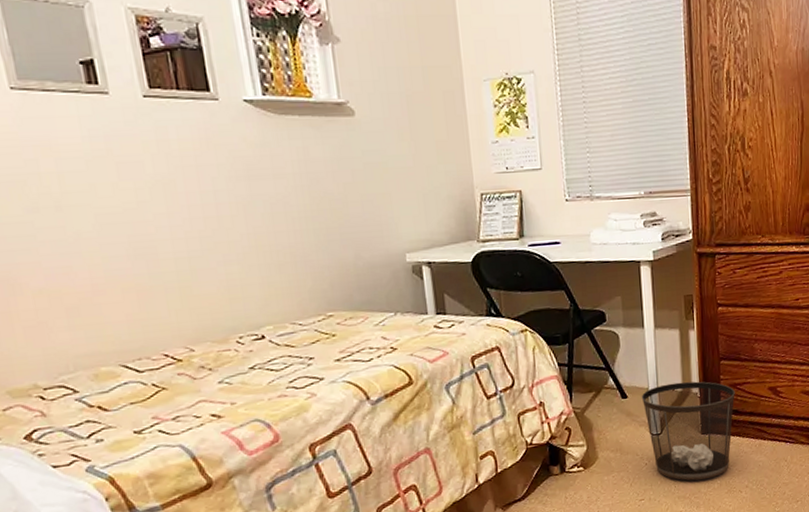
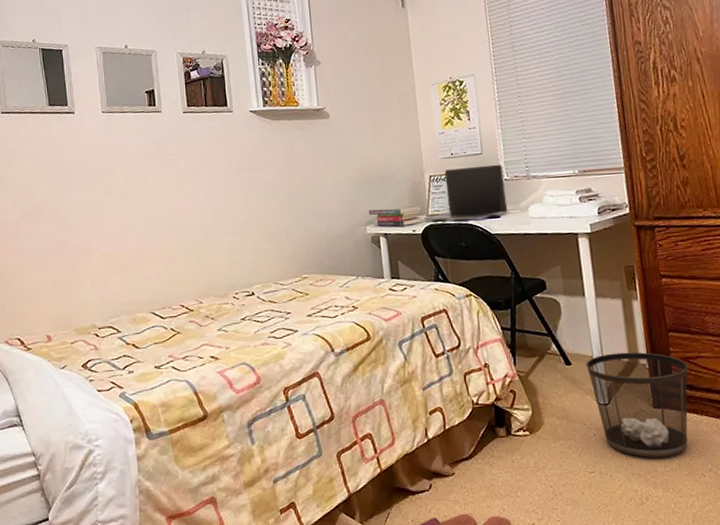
books: none [407,228,472,255] -> present [368,205,422,227]
laptop computer: none [474,182,569,249] -> present [424,164,508,222]

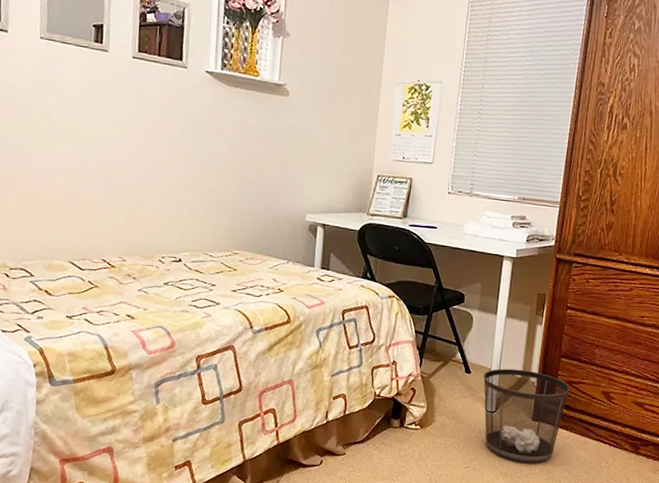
books: present [368,205,422,227] -> none [310,197,364,221]
laptop computer: present [424,164,508,222] -> none [364,172,449,229]

